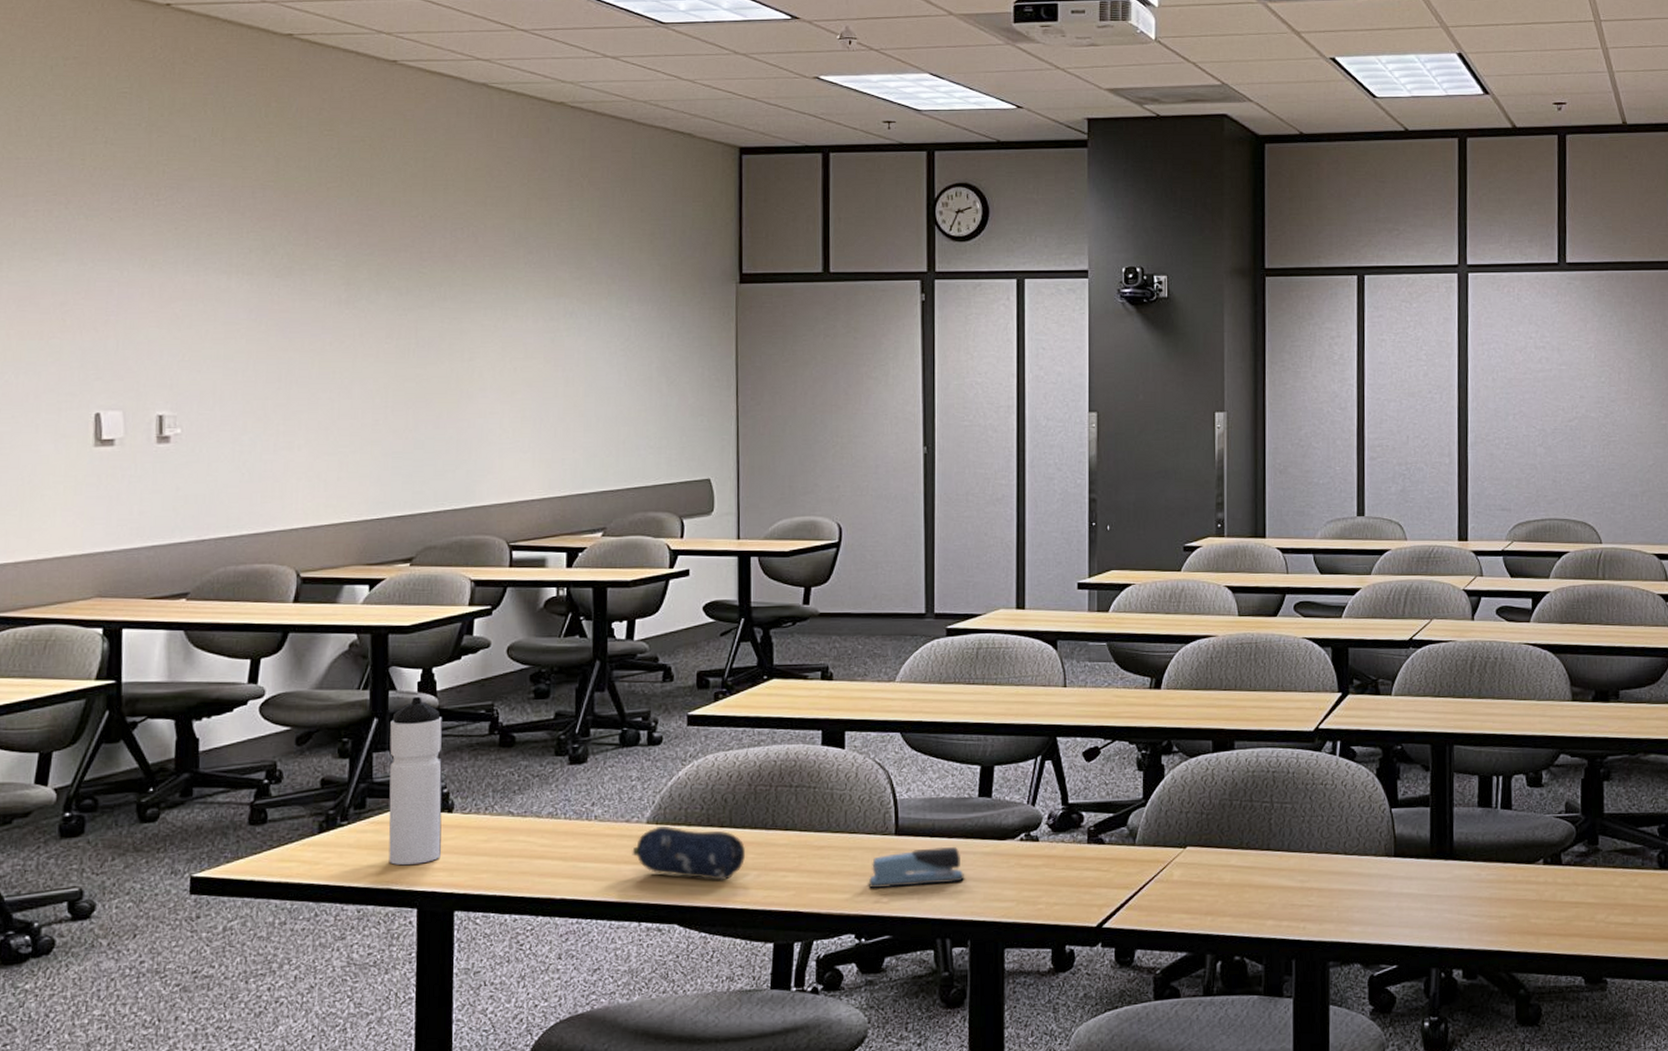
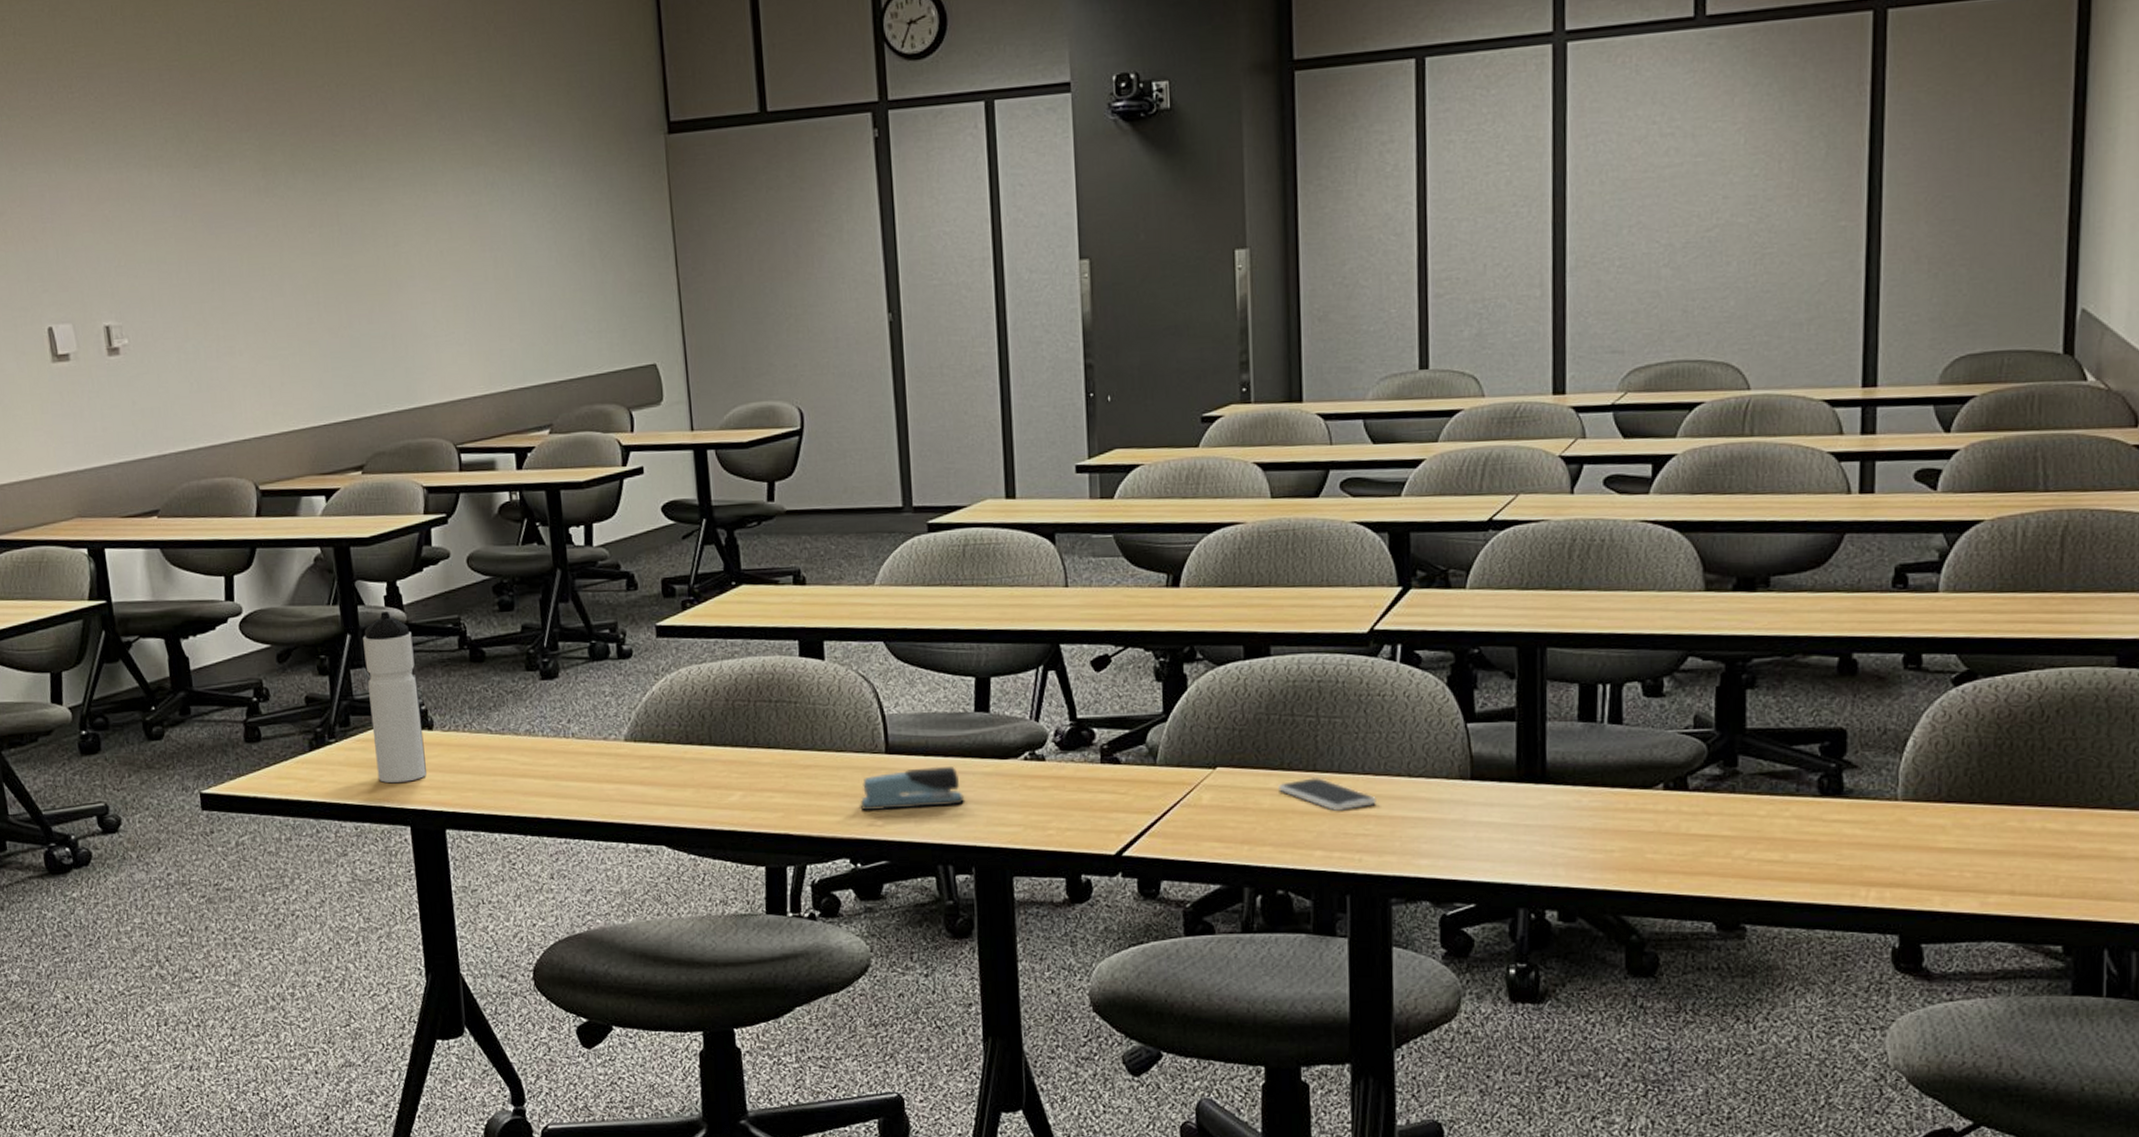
pencil case: present [632,825,745,881] -> none [613,743,728,802]
smartphone: none [1238,856,1318,885] -> present [1278,778,1376,811]

